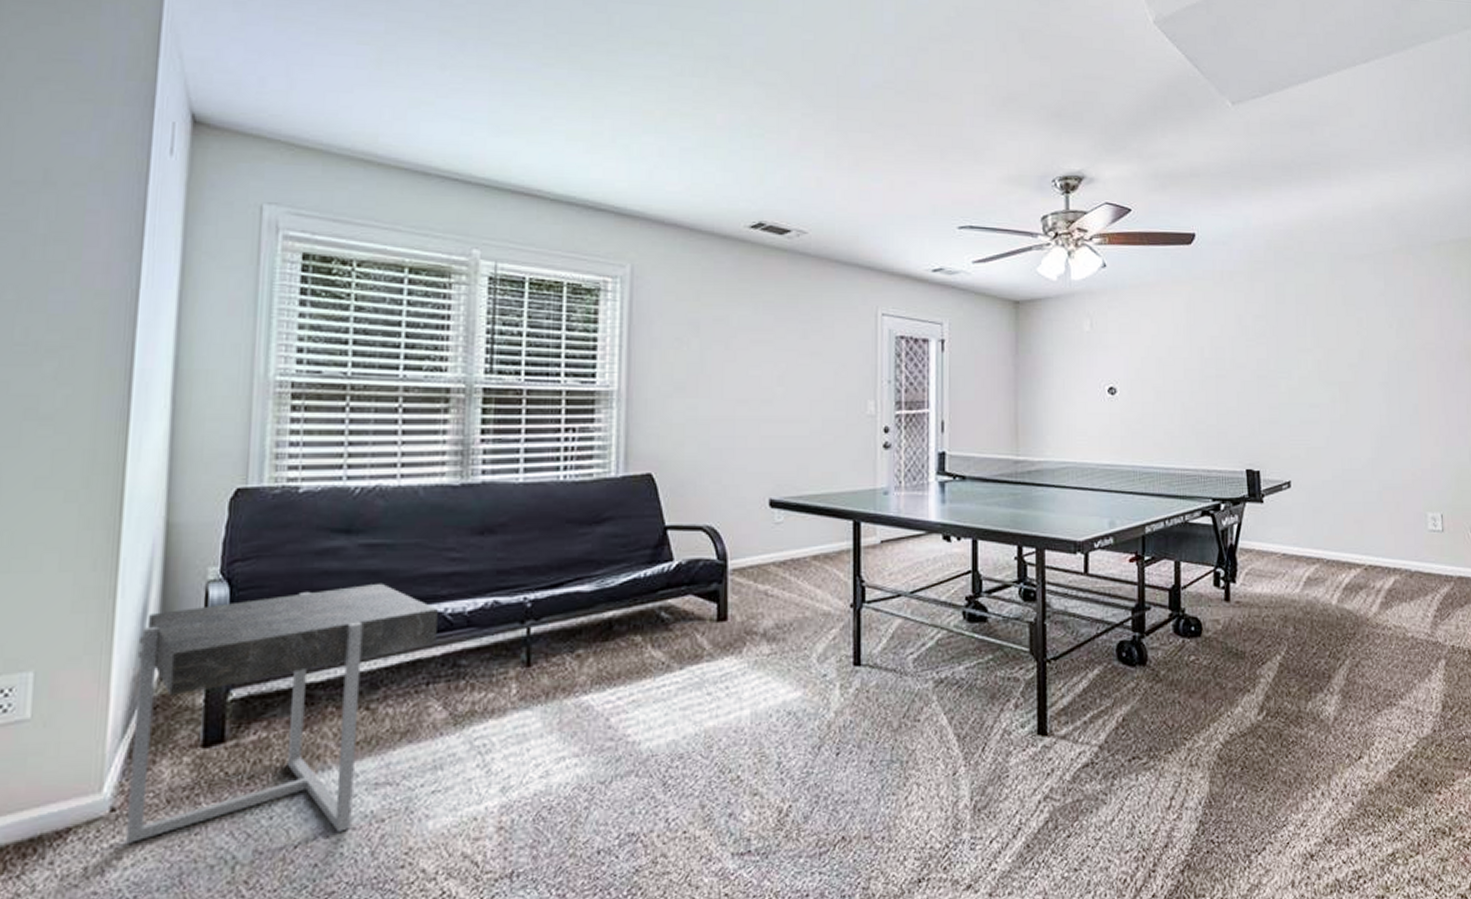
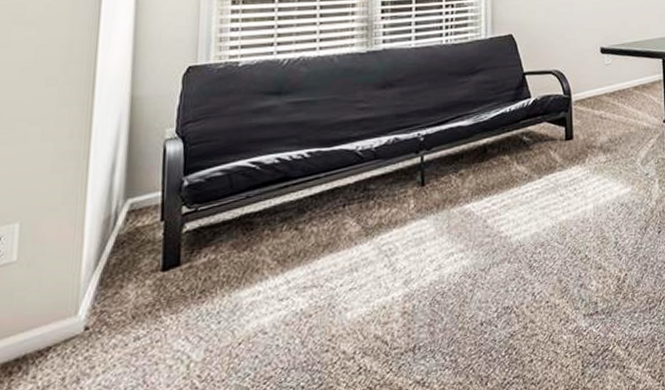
side table: present [126,583,438,843] -> none [98,130,351,355]

